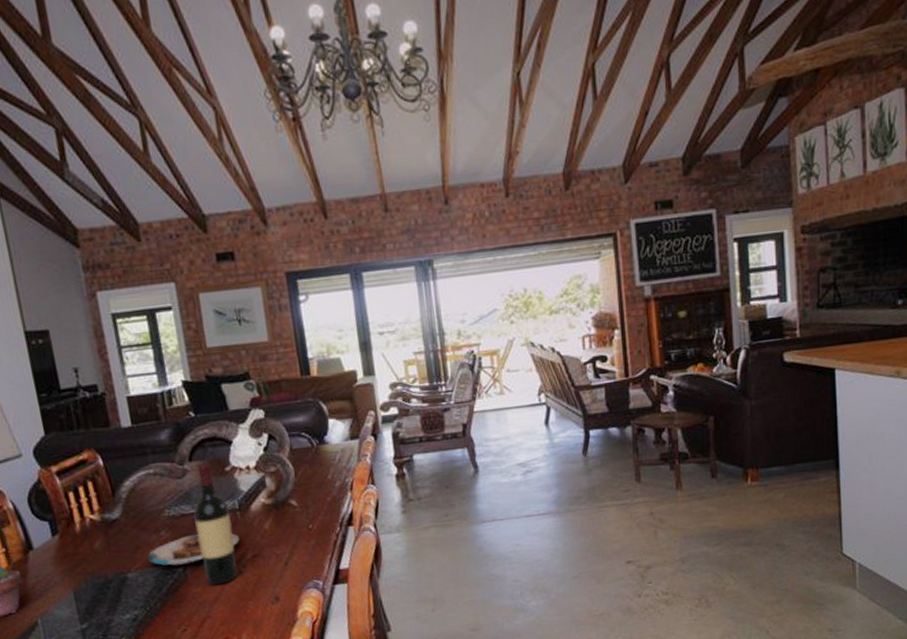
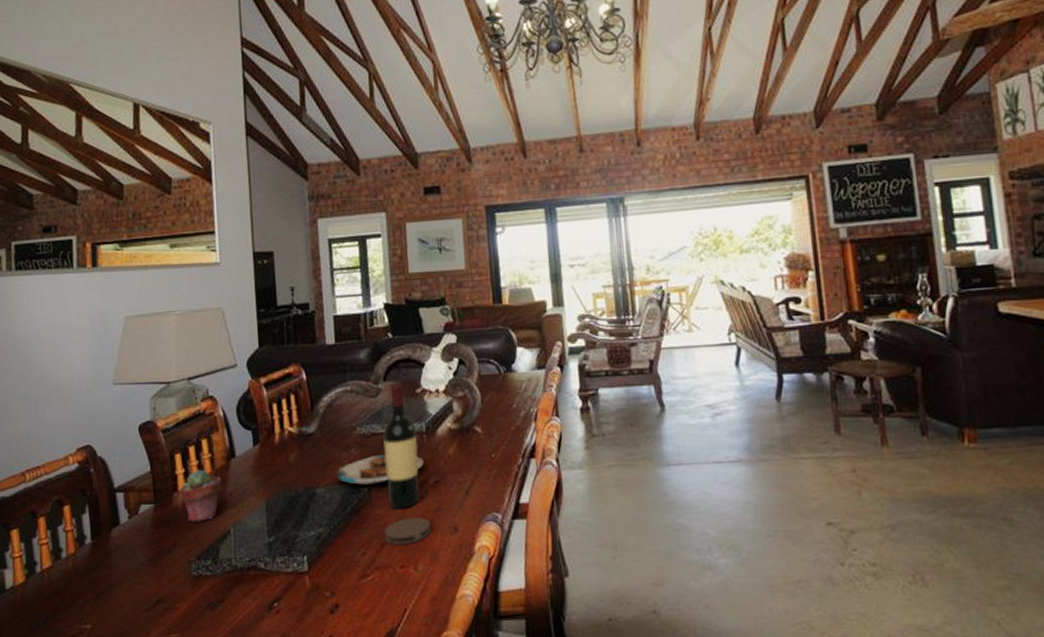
coaster: none [204,591,252,620] -> present [385,516,431,546]

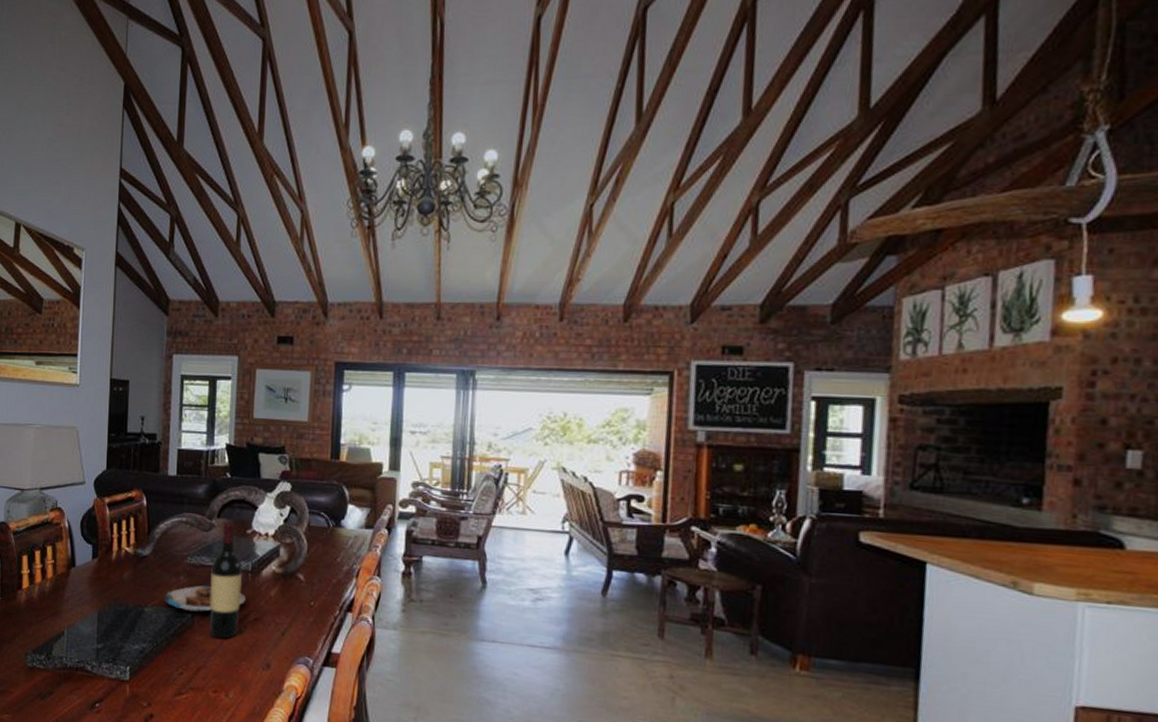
potted succulent: present [179,469,222,523] -> none [23,572,61,620]
coaster: present [385,516,431,546] -> none [202,647,246,672]

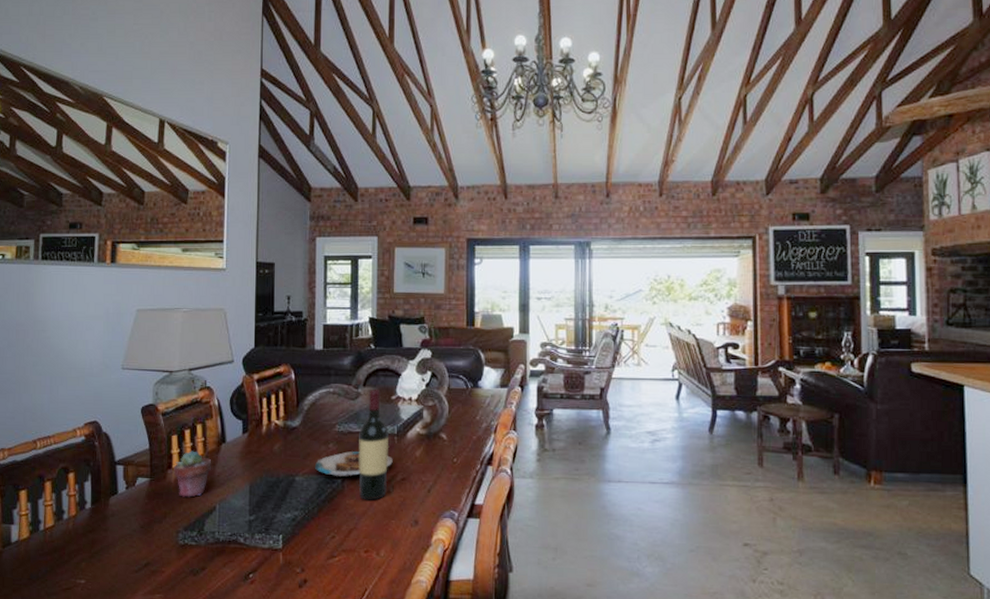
potted succulent: none [23,572,61,620] -> present [174,450,212,498]

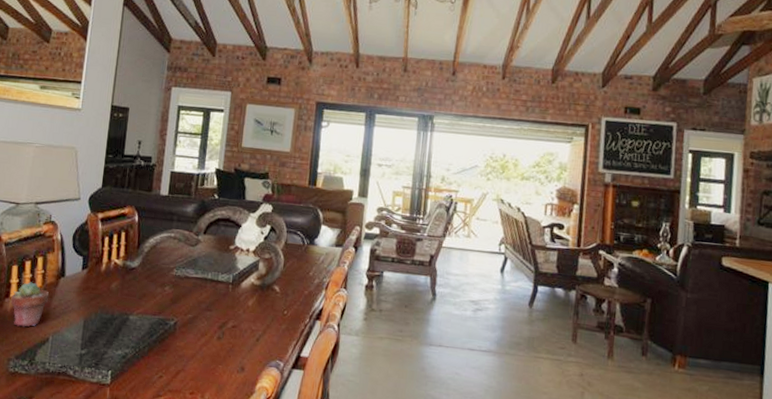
plate: present [314,451,393,477] -> none [148,295,226,320]
wine bottle: present [358,390,389,501] -> none [190,238,224,345]

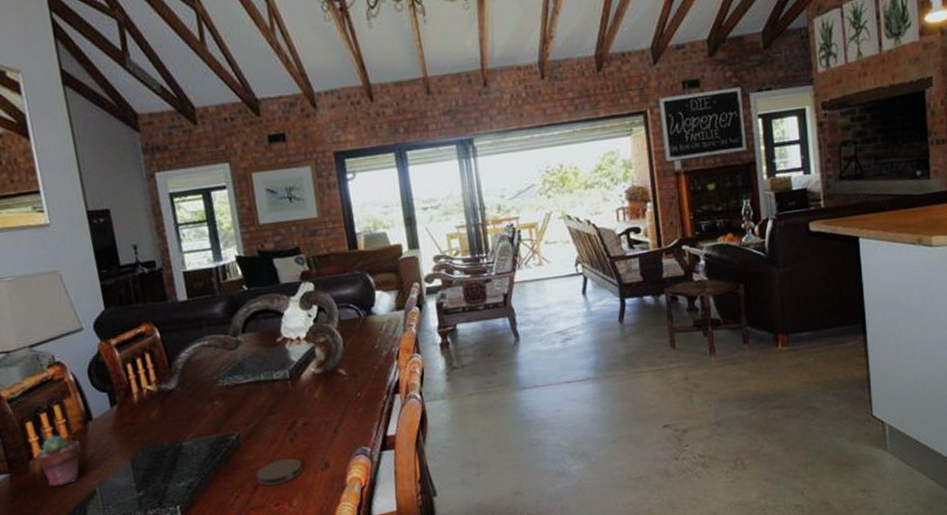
coaster: none [181,352,222,376] -> present [256,458,303,486]

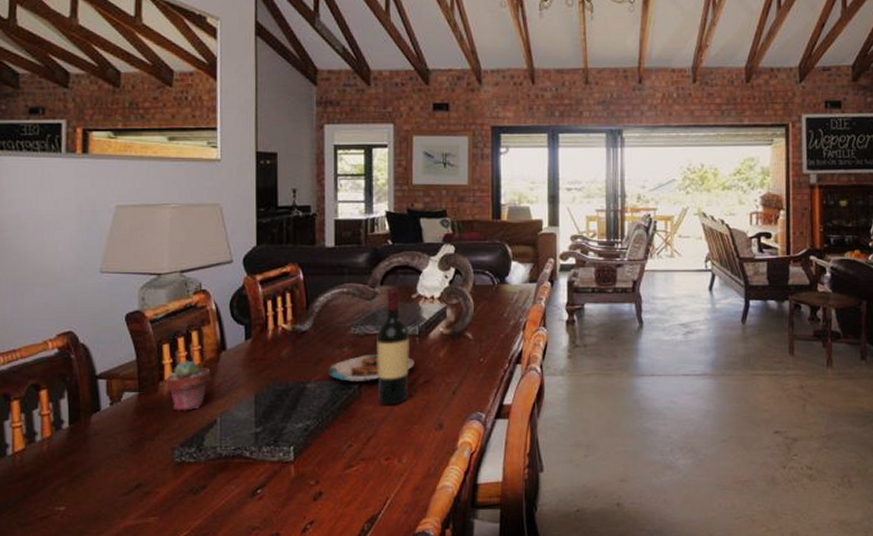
plate: none [202,402,291,434] -> present [327,355,414,383]
wine bottle: none [246,334,289,453] -> present [377,288,410,405]
coaster: present [256,458,303,486] -> none [372,413,417,439]

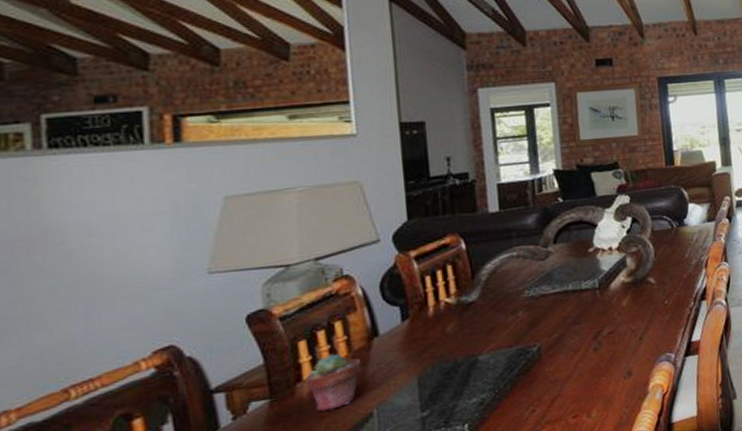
plate: present [327,355,414,383] -> none [501,311,597,346]
wine bottle: present [377,288,410,405] -> none [553,245,593,363]

